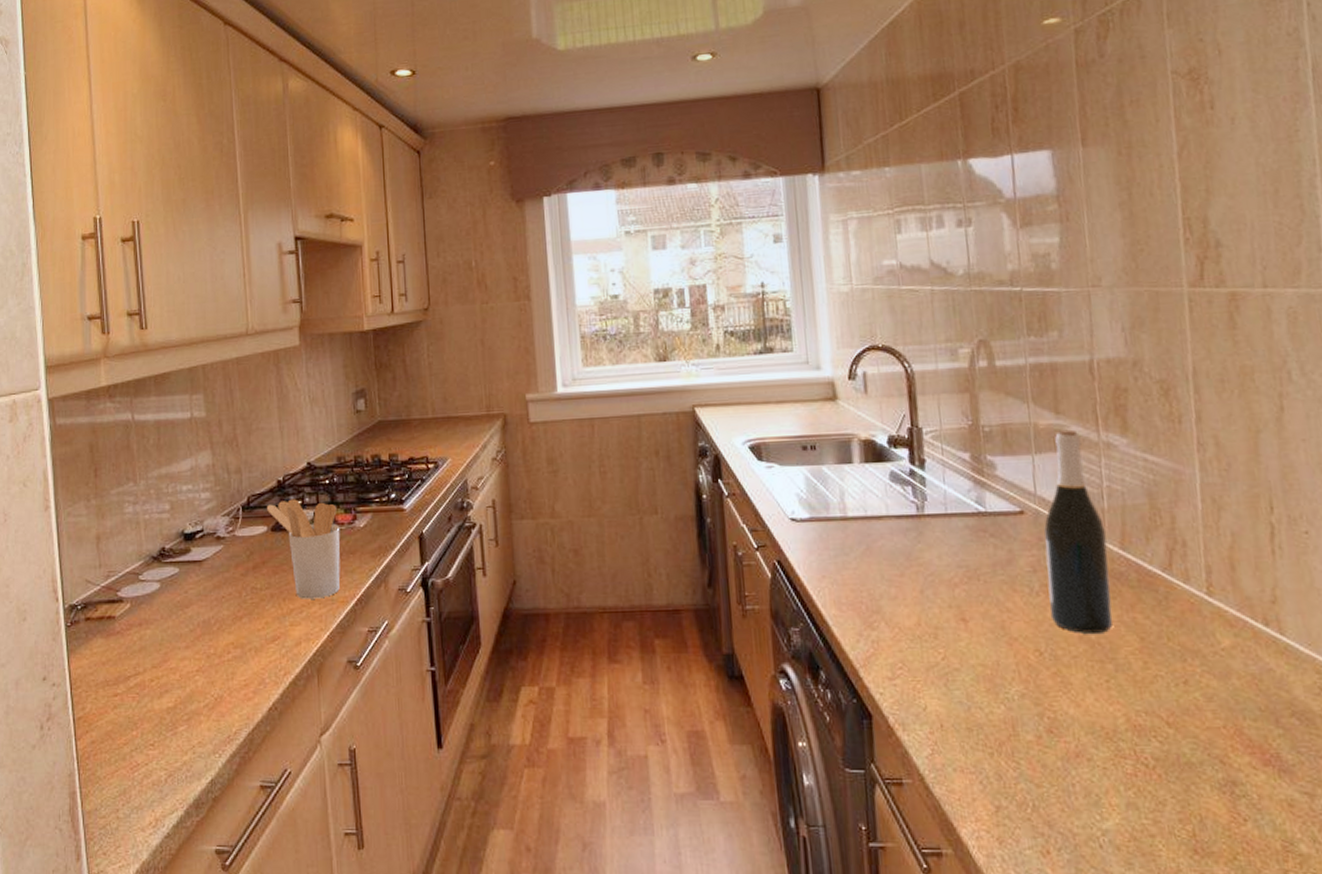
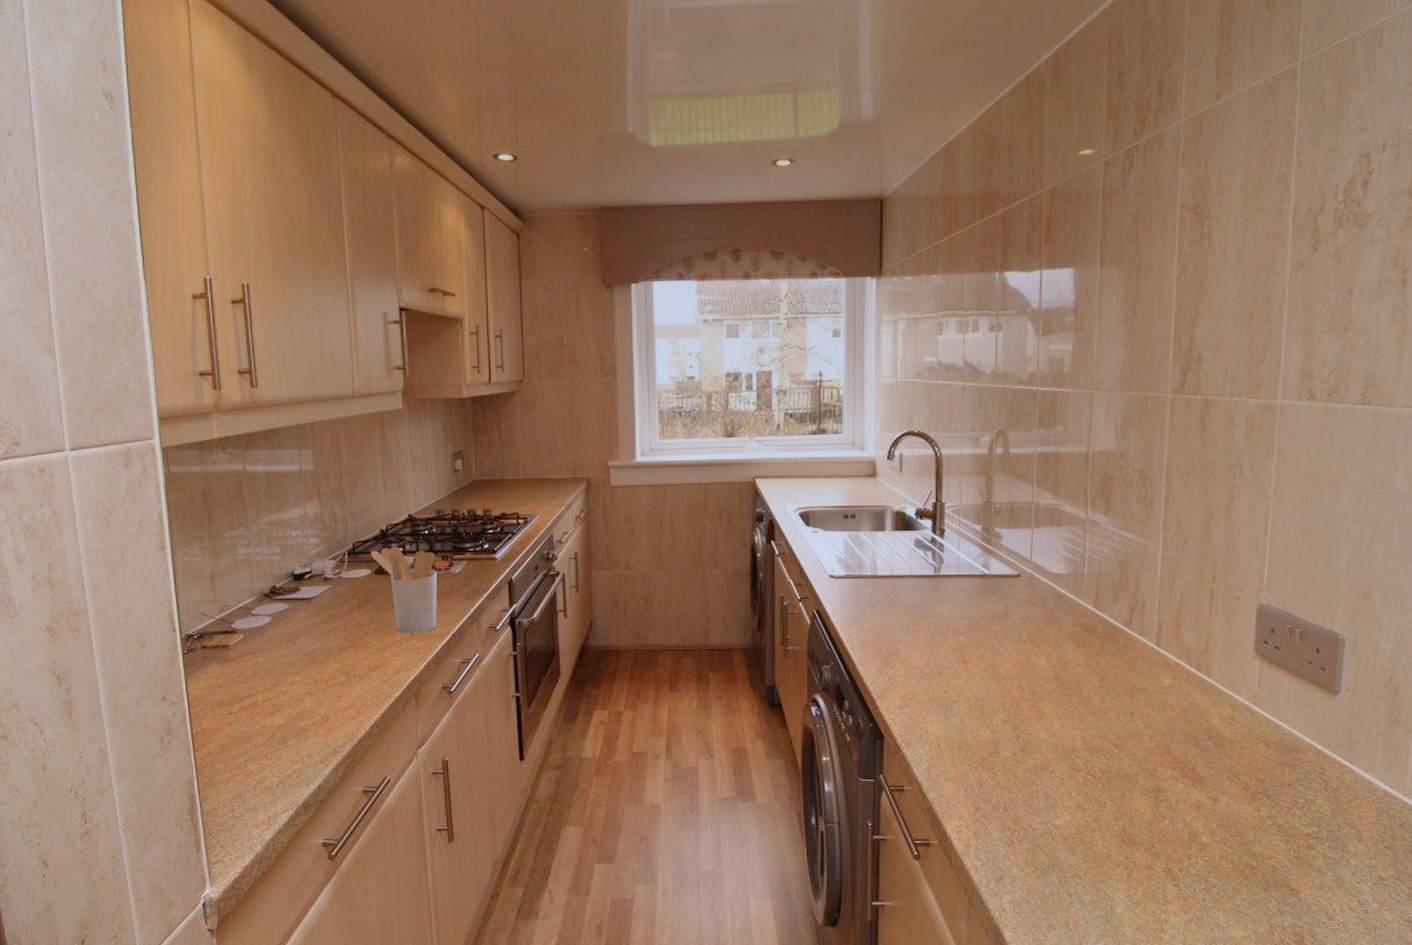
wine bottle: present [1044,429,1113,633] -> none [1033,508,1083,674]

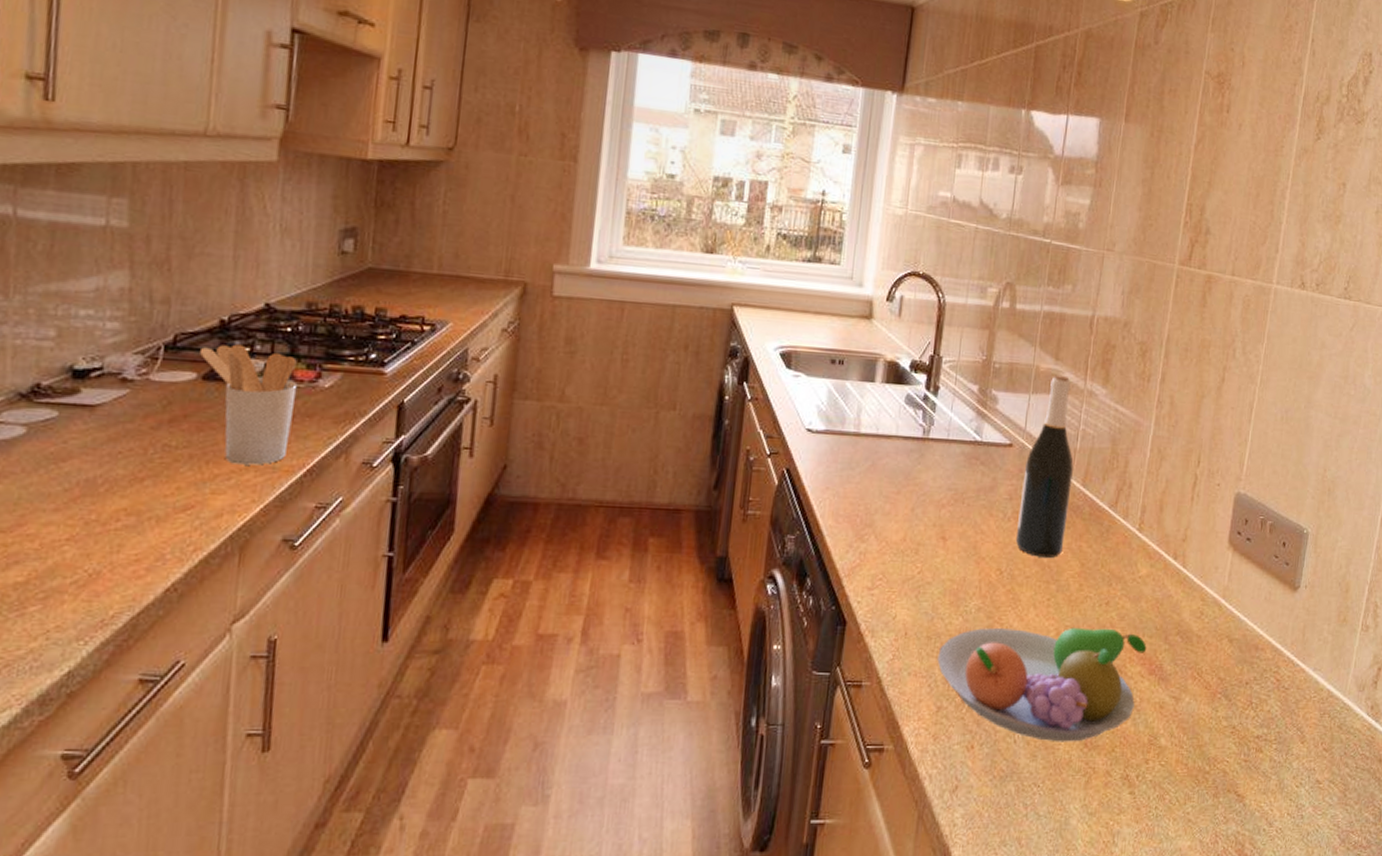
fruit bowl: none [970,736,1177,839] -> present [937,627,1147,742]
wine bottle: none [1033,508,1083,674] -> present [1015,374,1074,558]

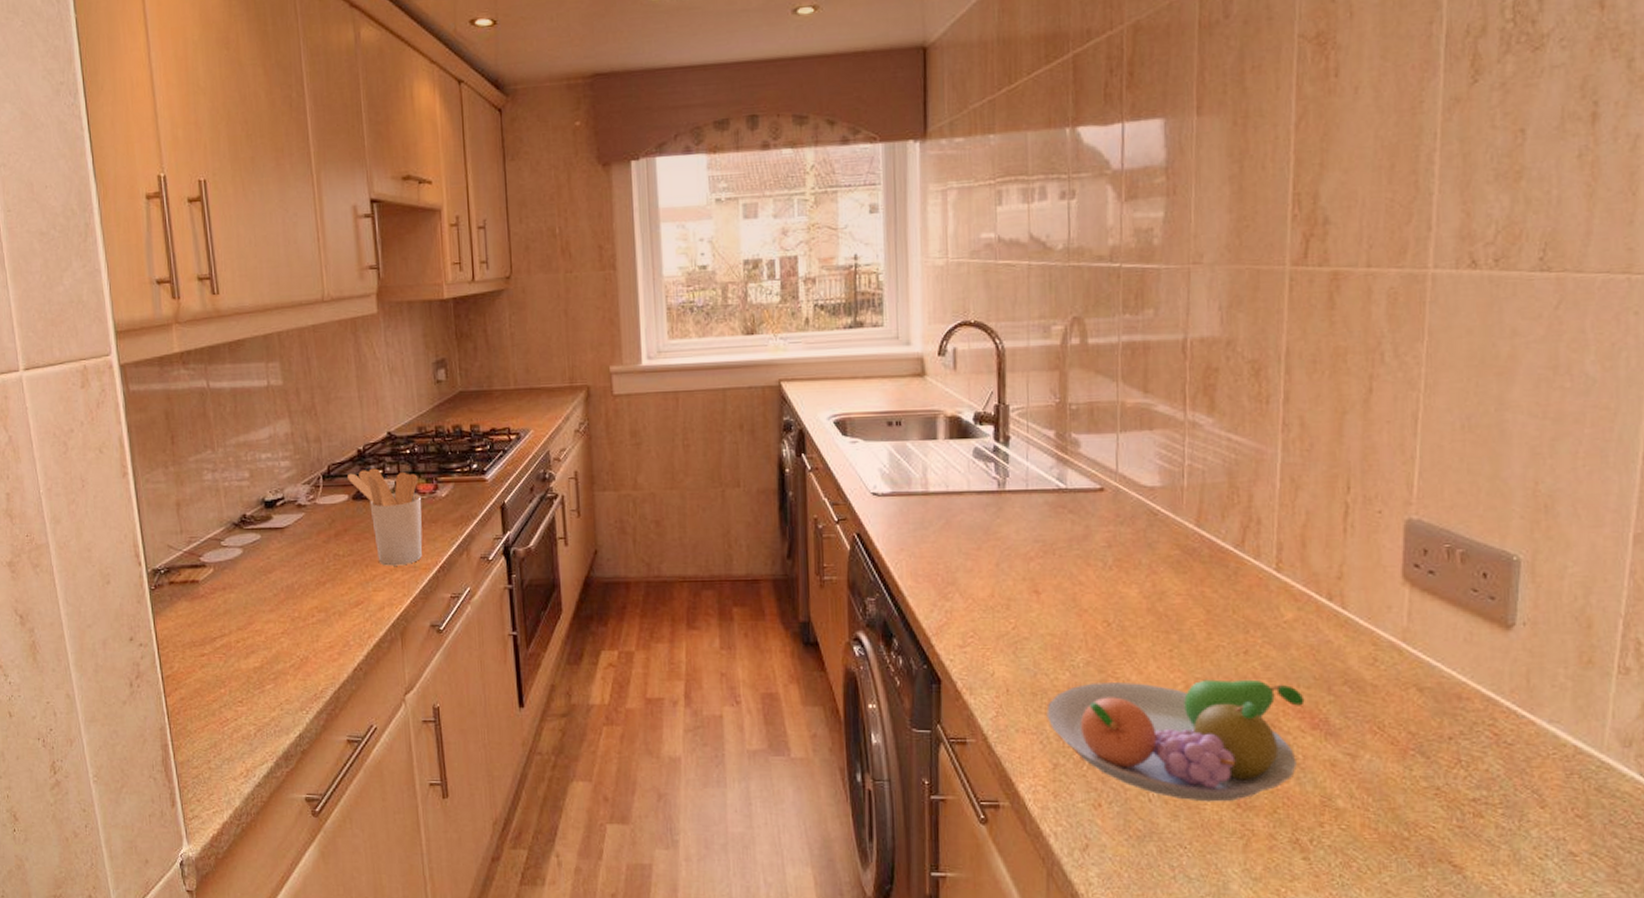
wine bottle: present [1015,374,1074,558] -> none [1121,408,1183,606]

